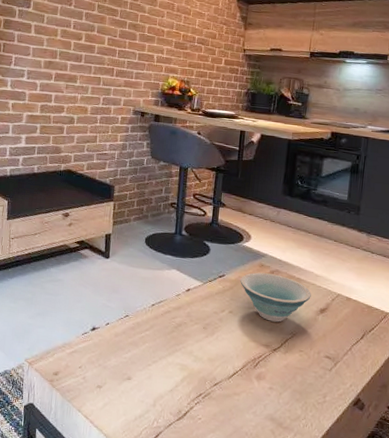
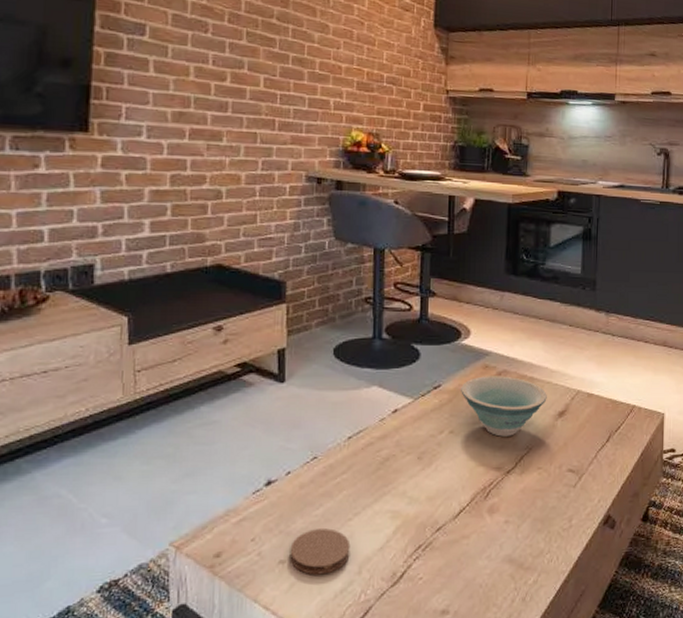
coaster: none [105,367,149,402] -> present [289,528,351,575]

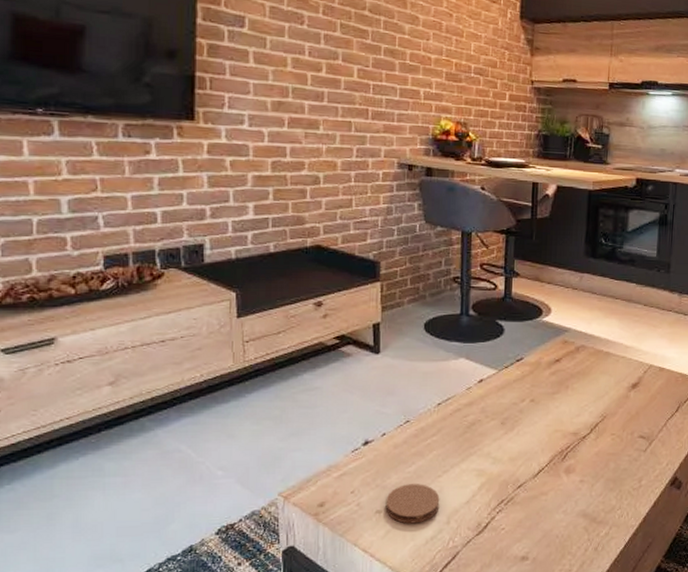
bowl: present [461,376,547,437] -> none [541,350,622,405]

